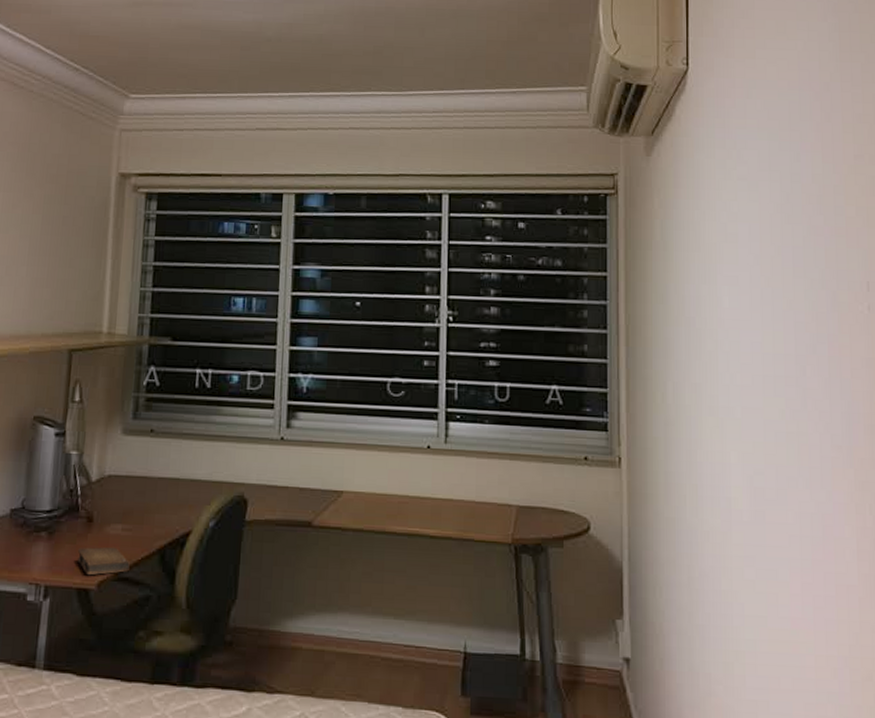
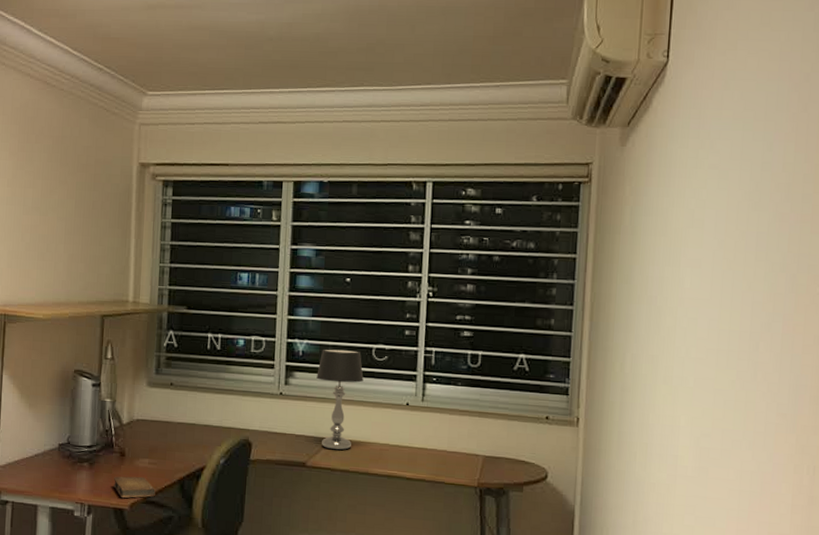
table lamp: none [323,384,378,505] -> present [316,349,364,451]

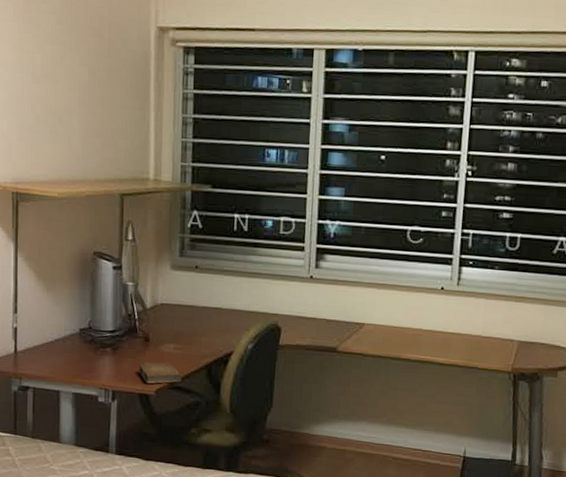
table lamp: present [316,349,364,451] -> none [348,230,398,336]

